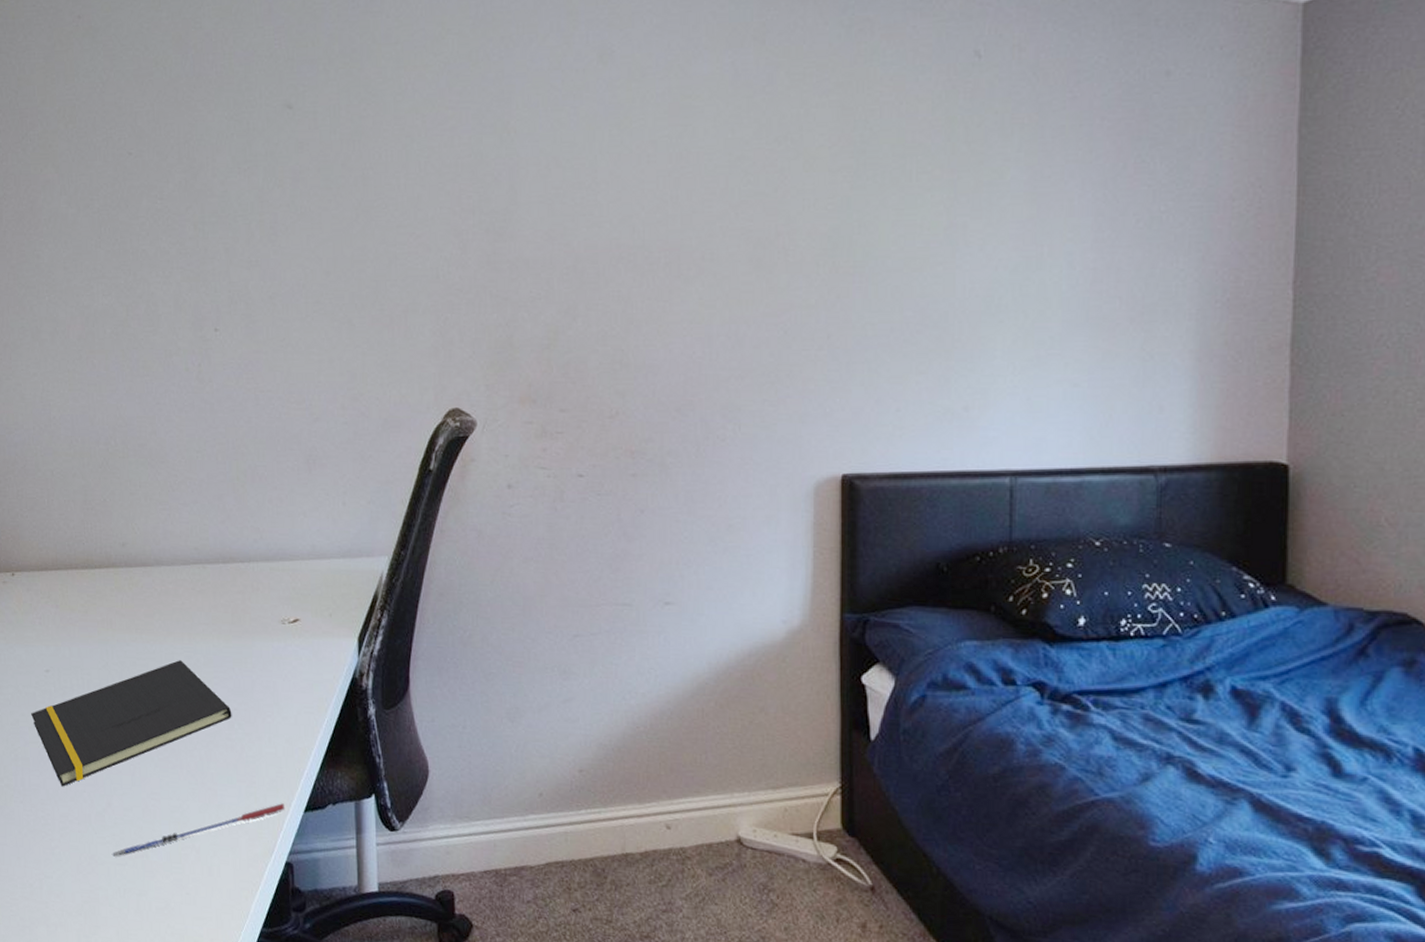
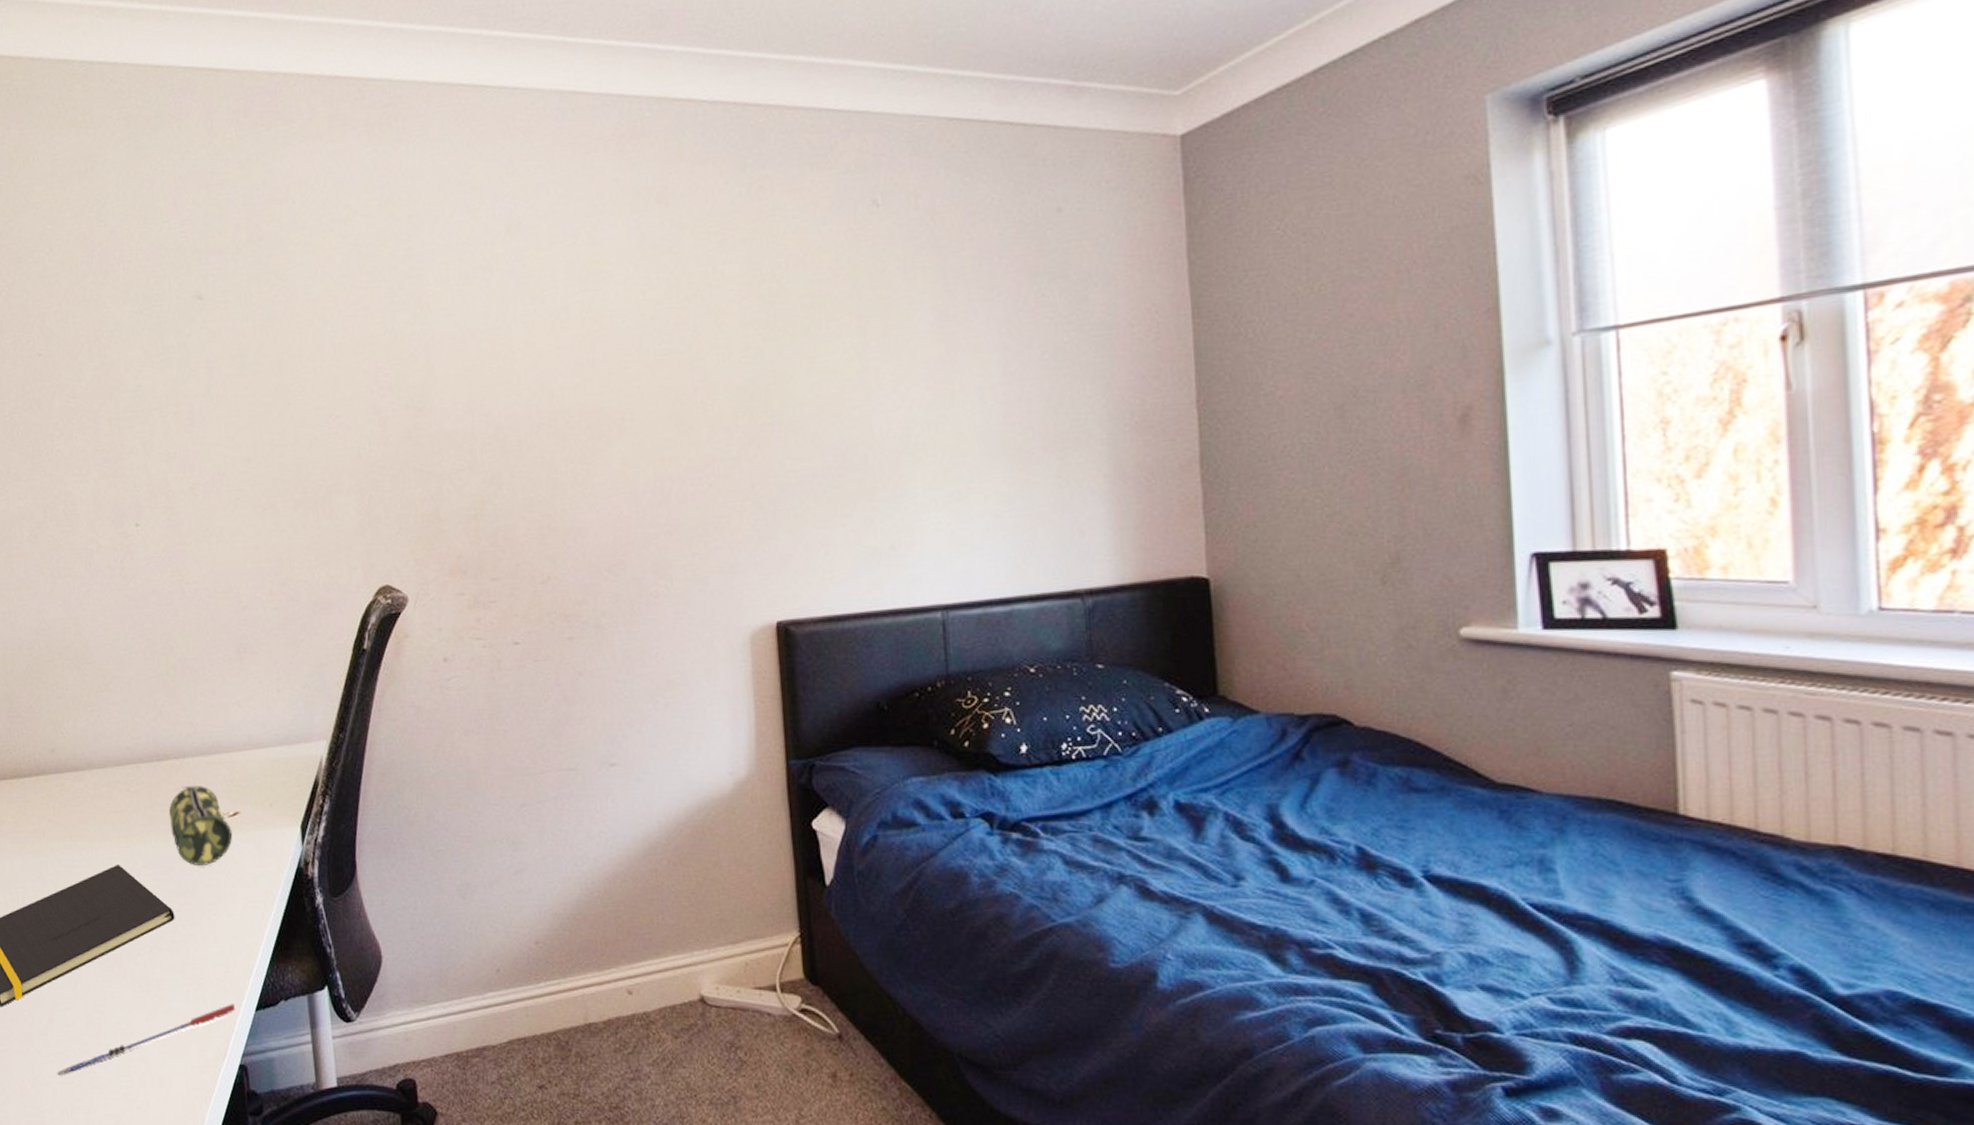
pencil case: none [231,590,292,668] -> present [168,786,233,866]

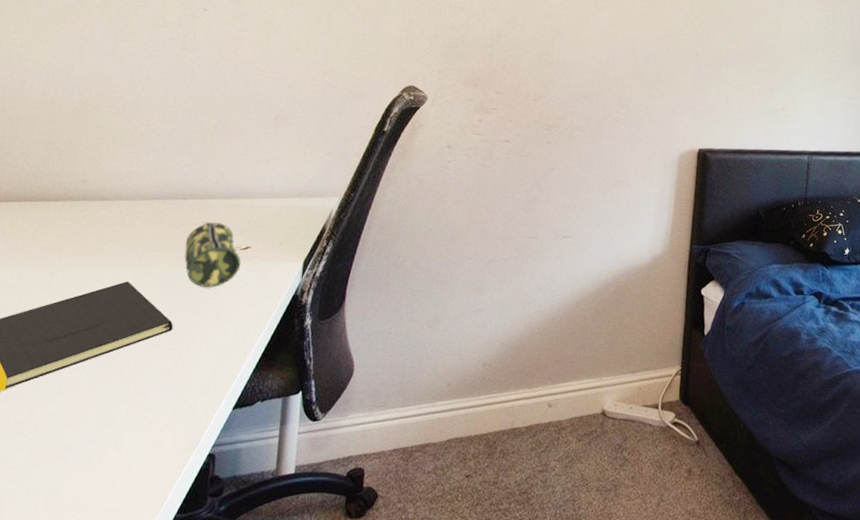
pen: present [58,1004,236,1076] -> none [28,402,215,460]

